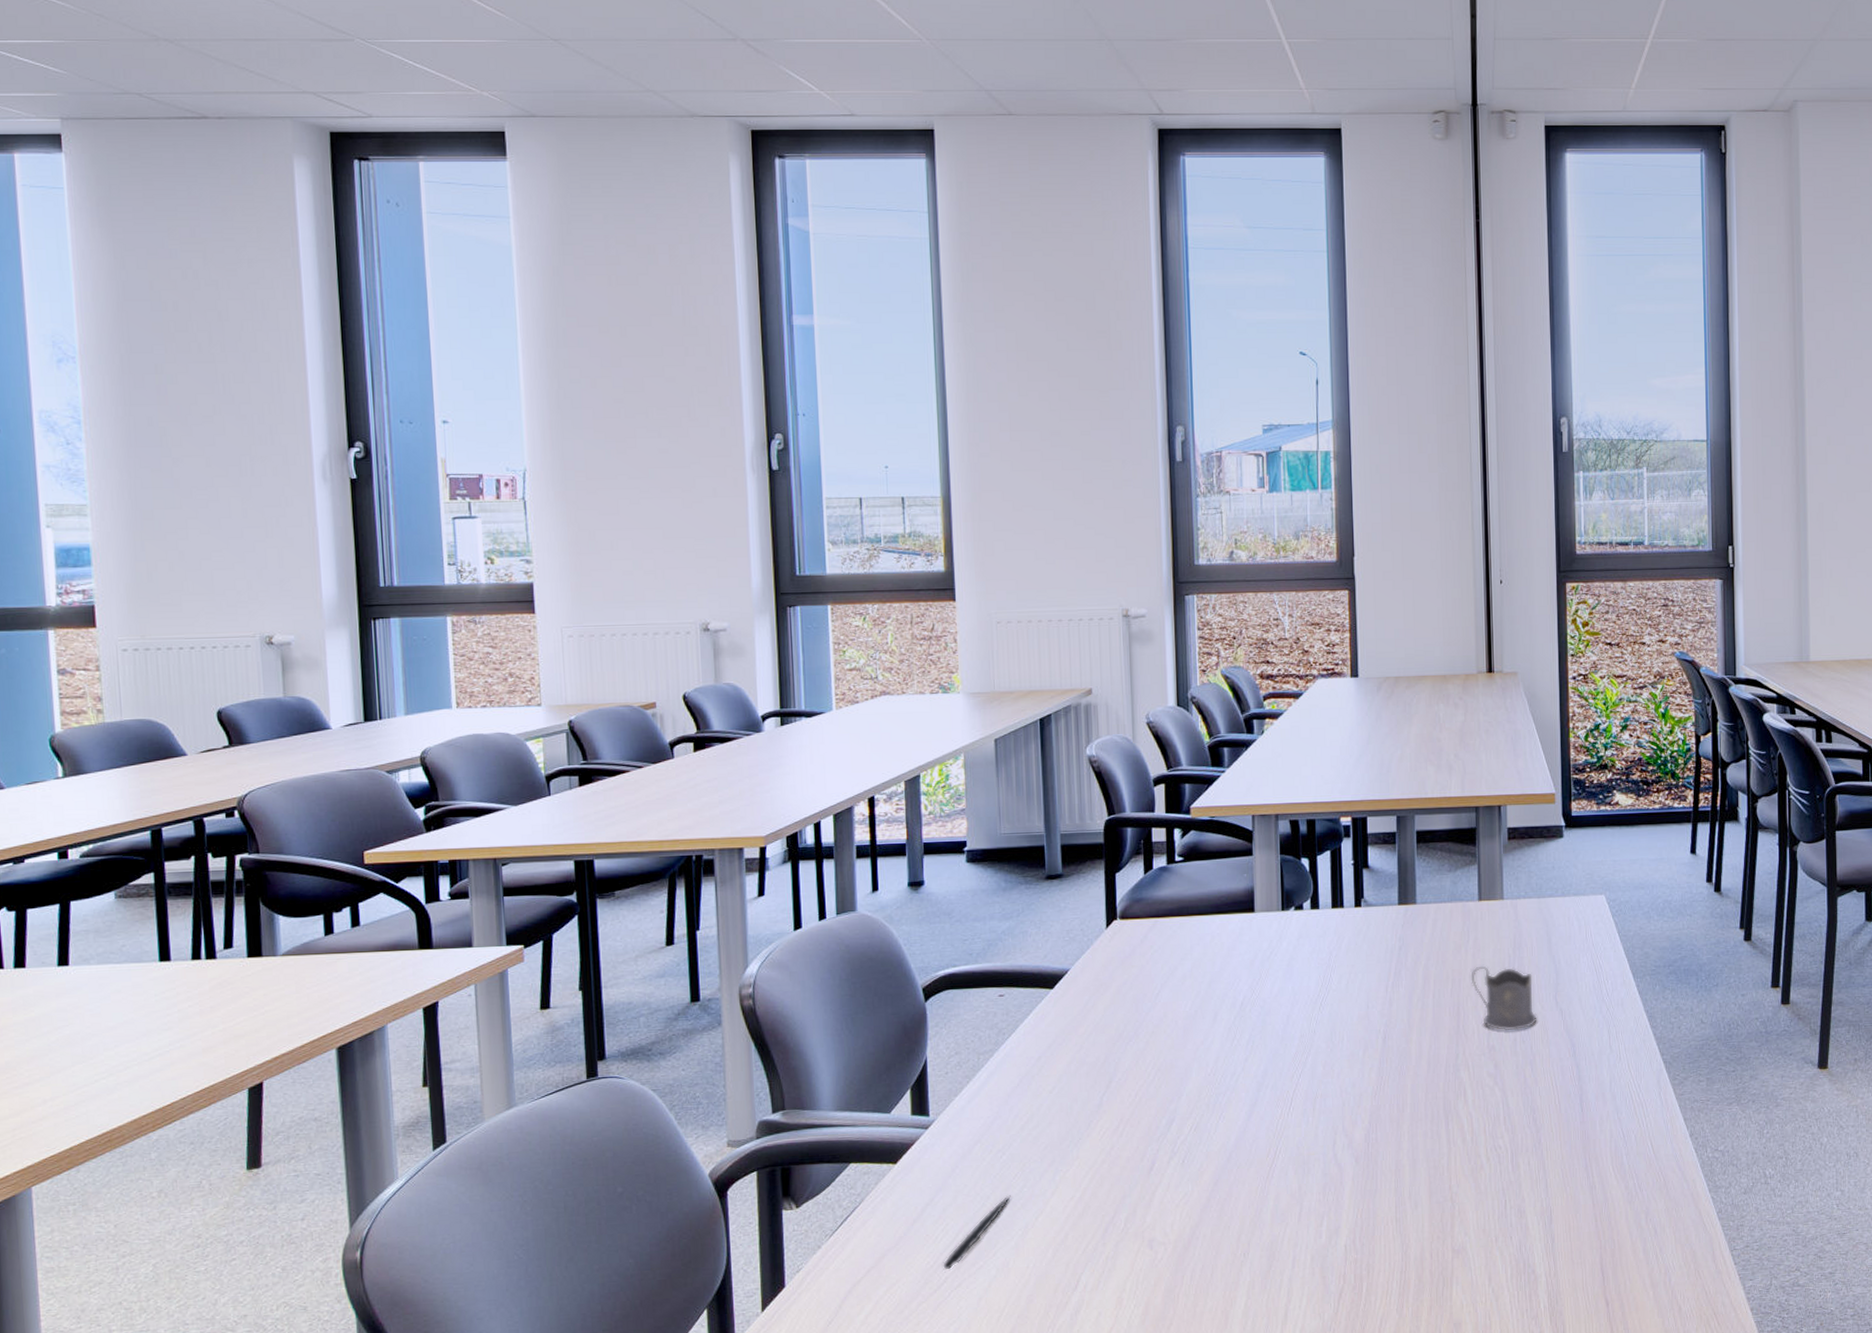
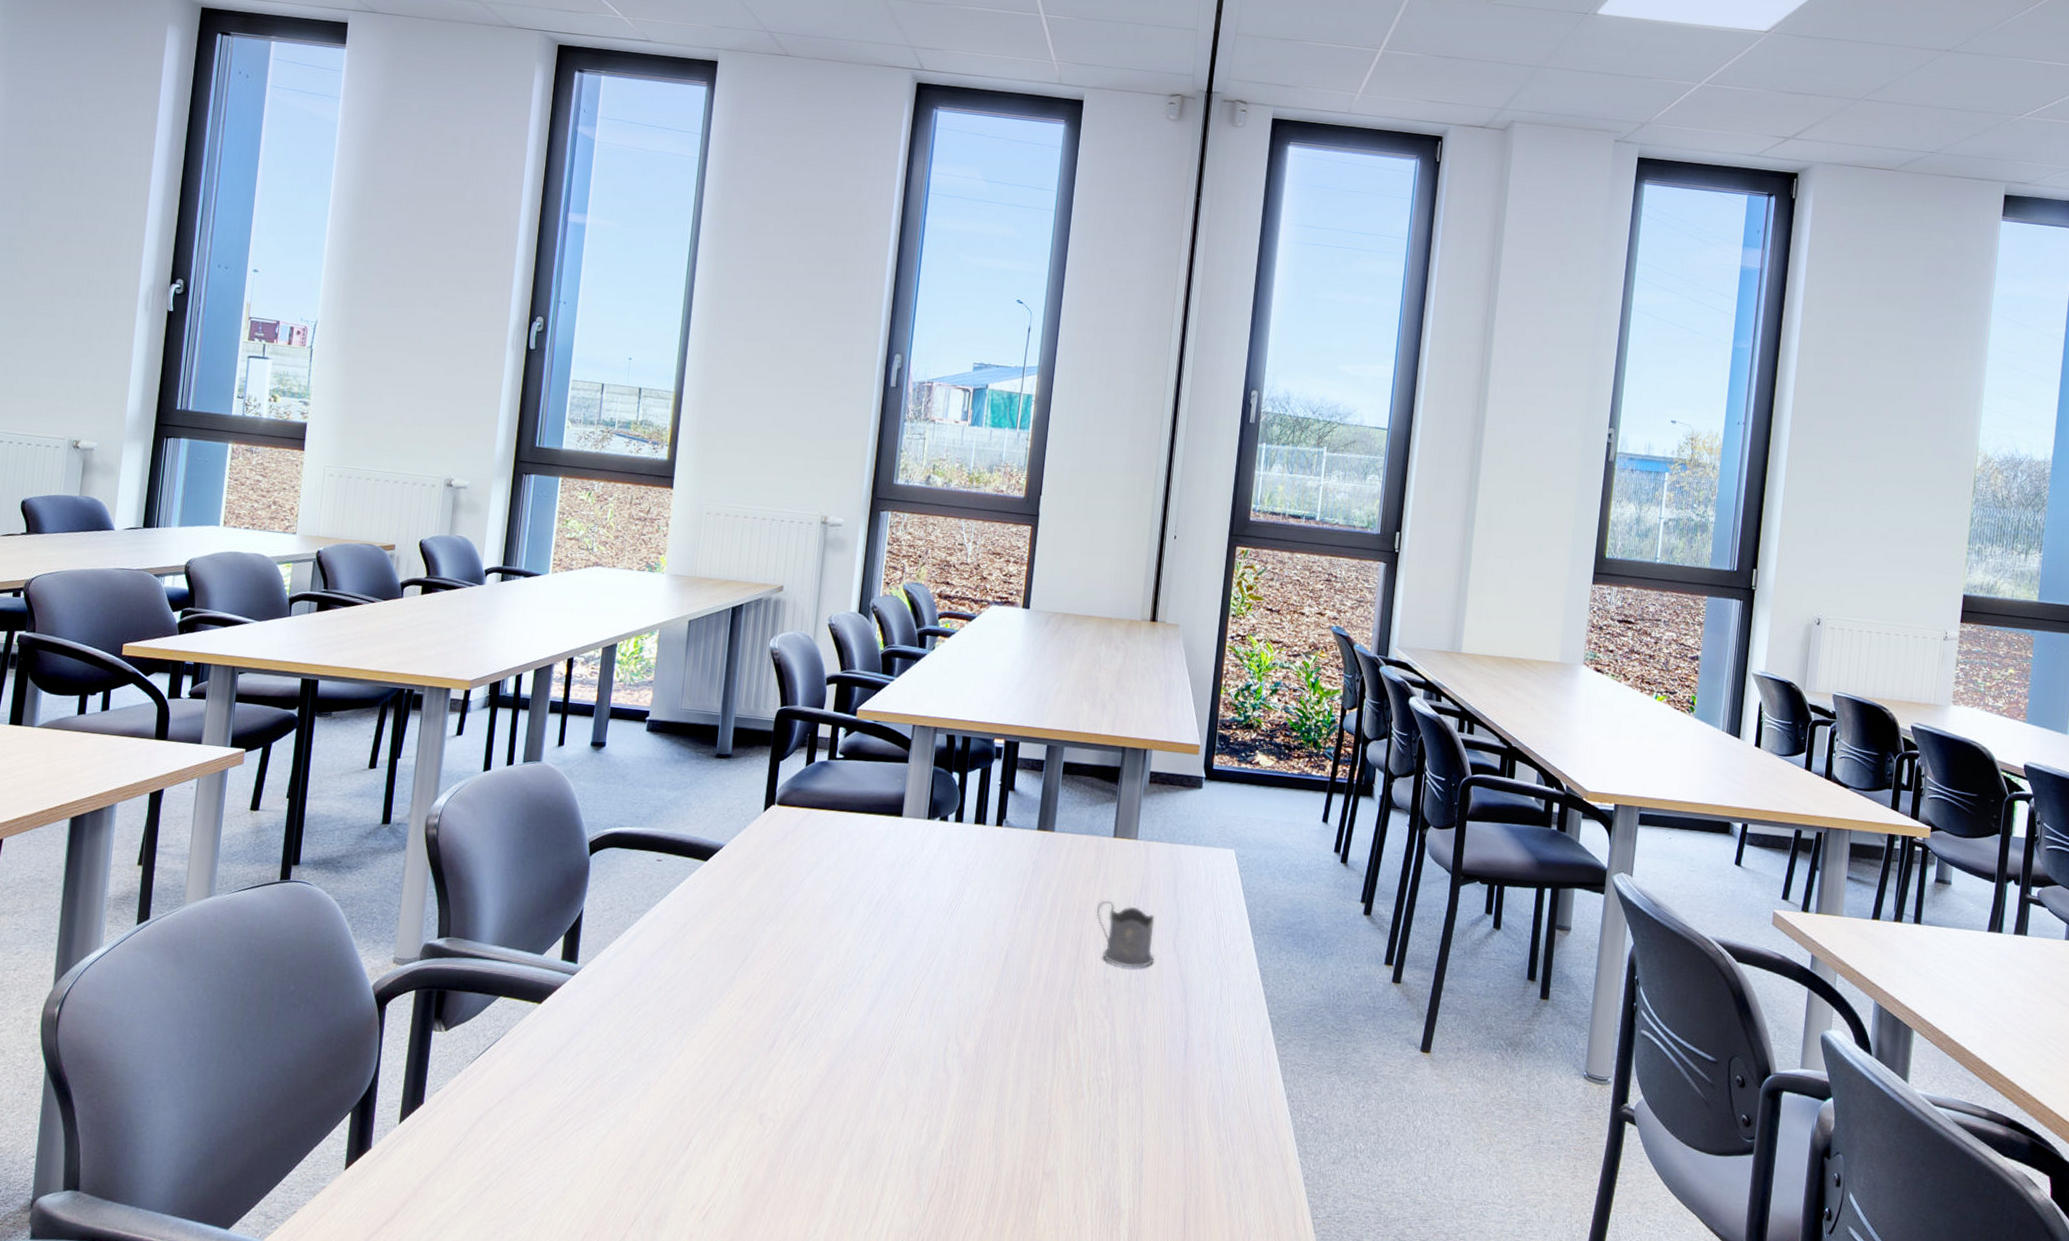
pen: present [943,1195,1011,1270] -> none [568,1050,640,1113]

